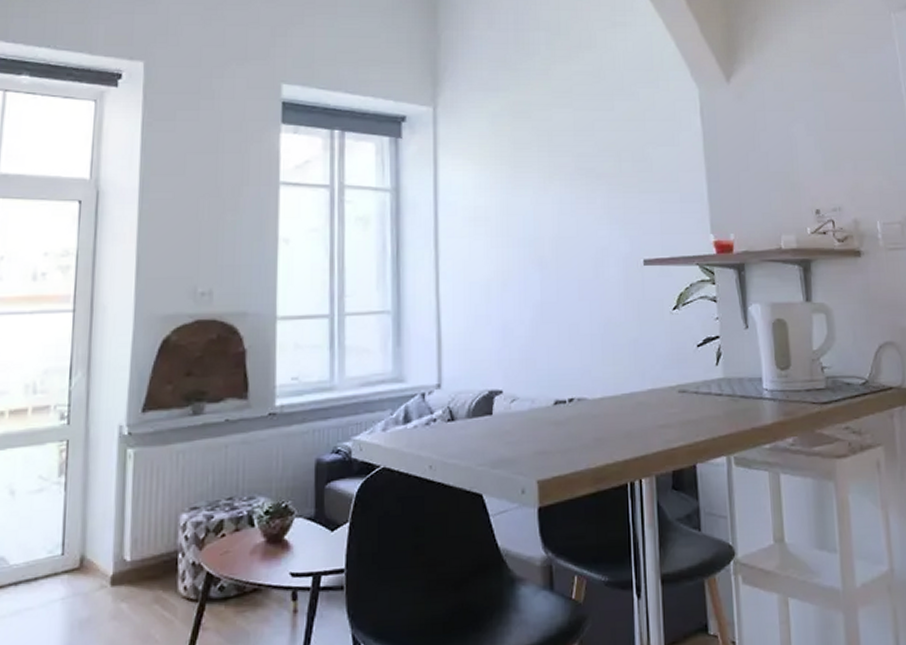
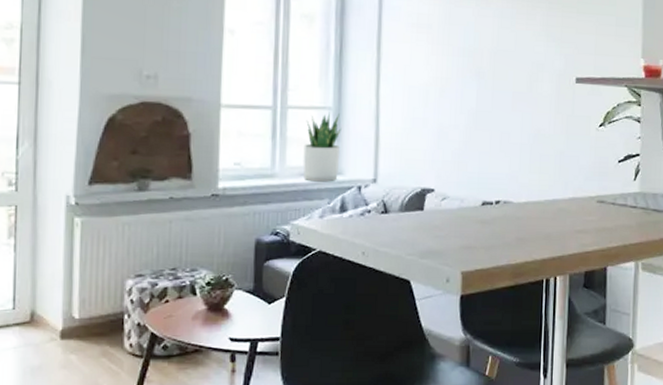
planter: none [363,316,402,392] -> present [303,112,342,182]

